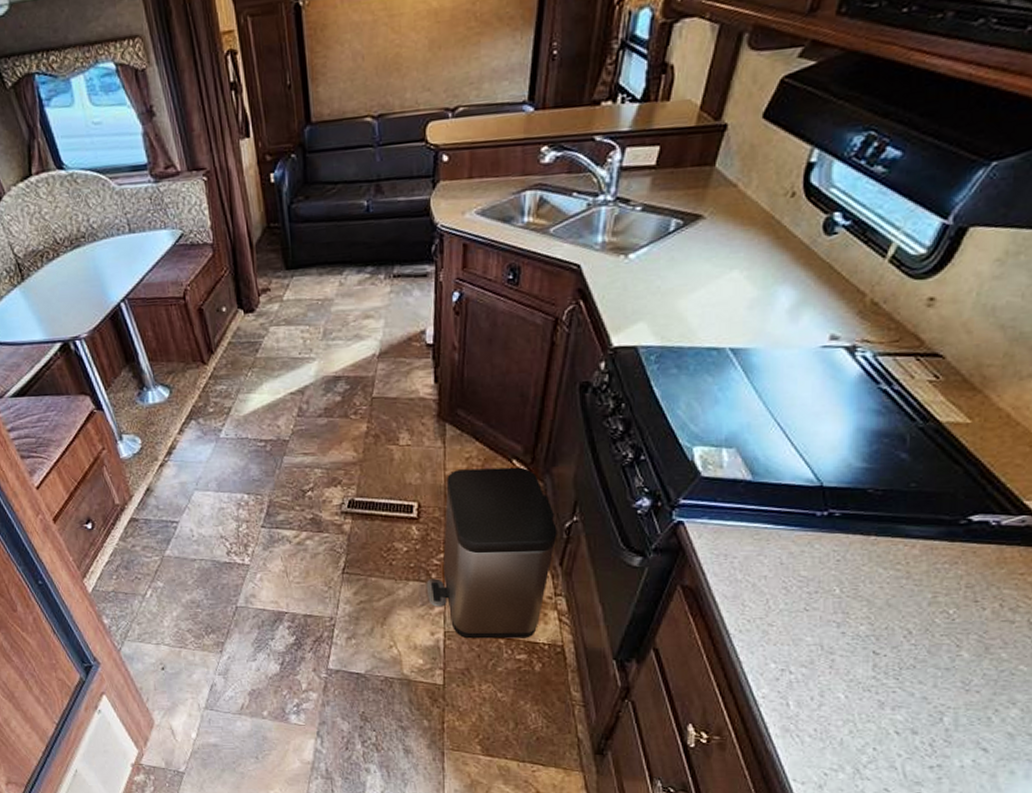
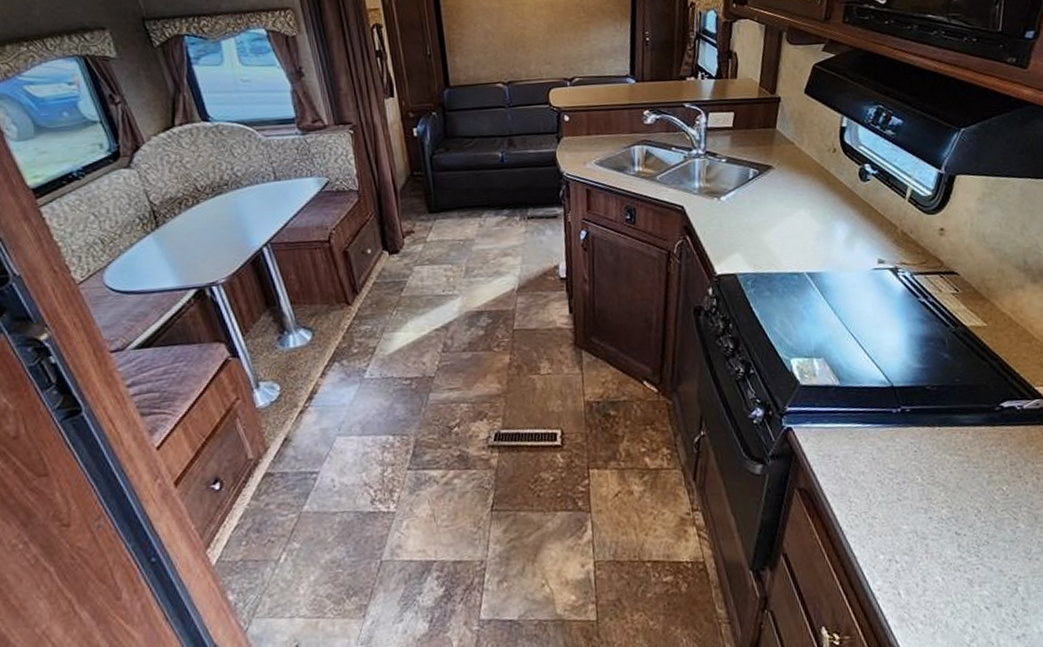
pedal bin: present [426,467,557,639] -> none [573,387,689,567]

